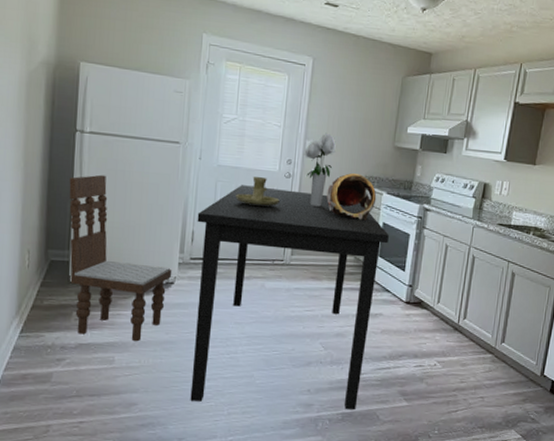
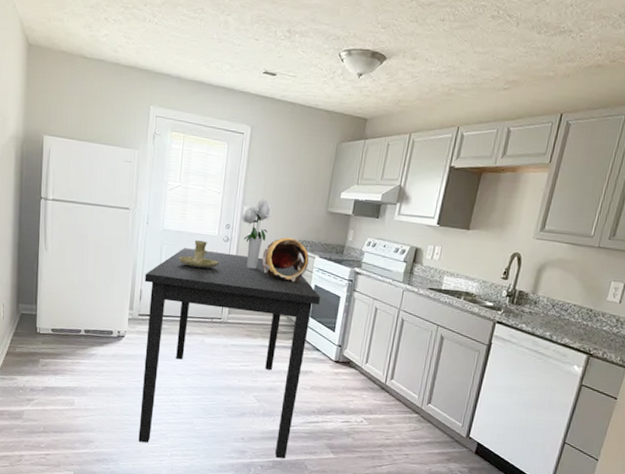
dining chair: present [69,174,173,342] -> none [35,238,123,387]

